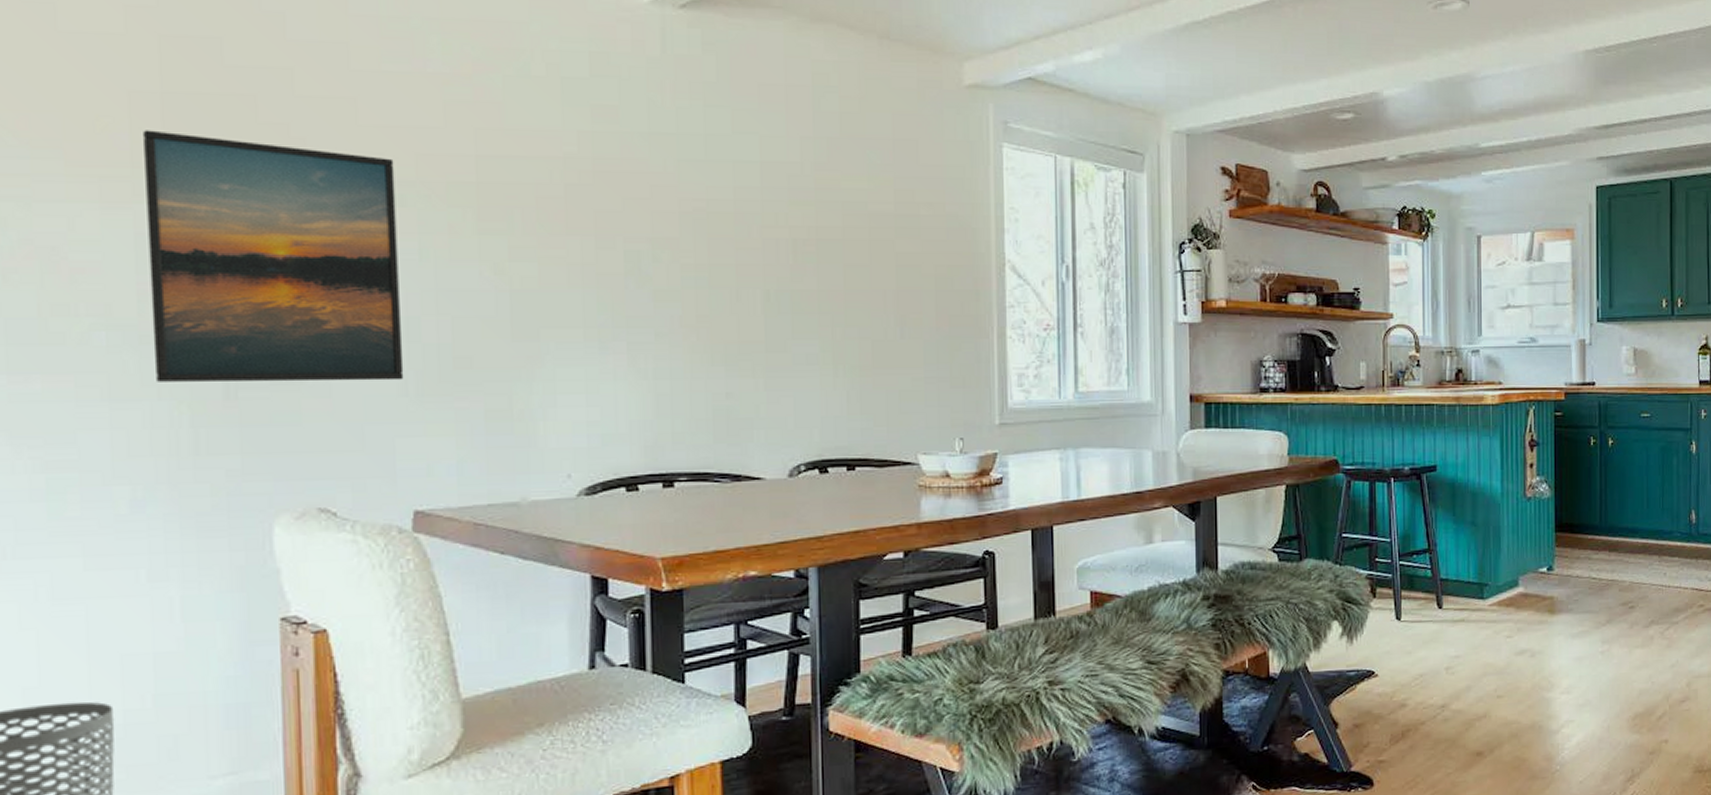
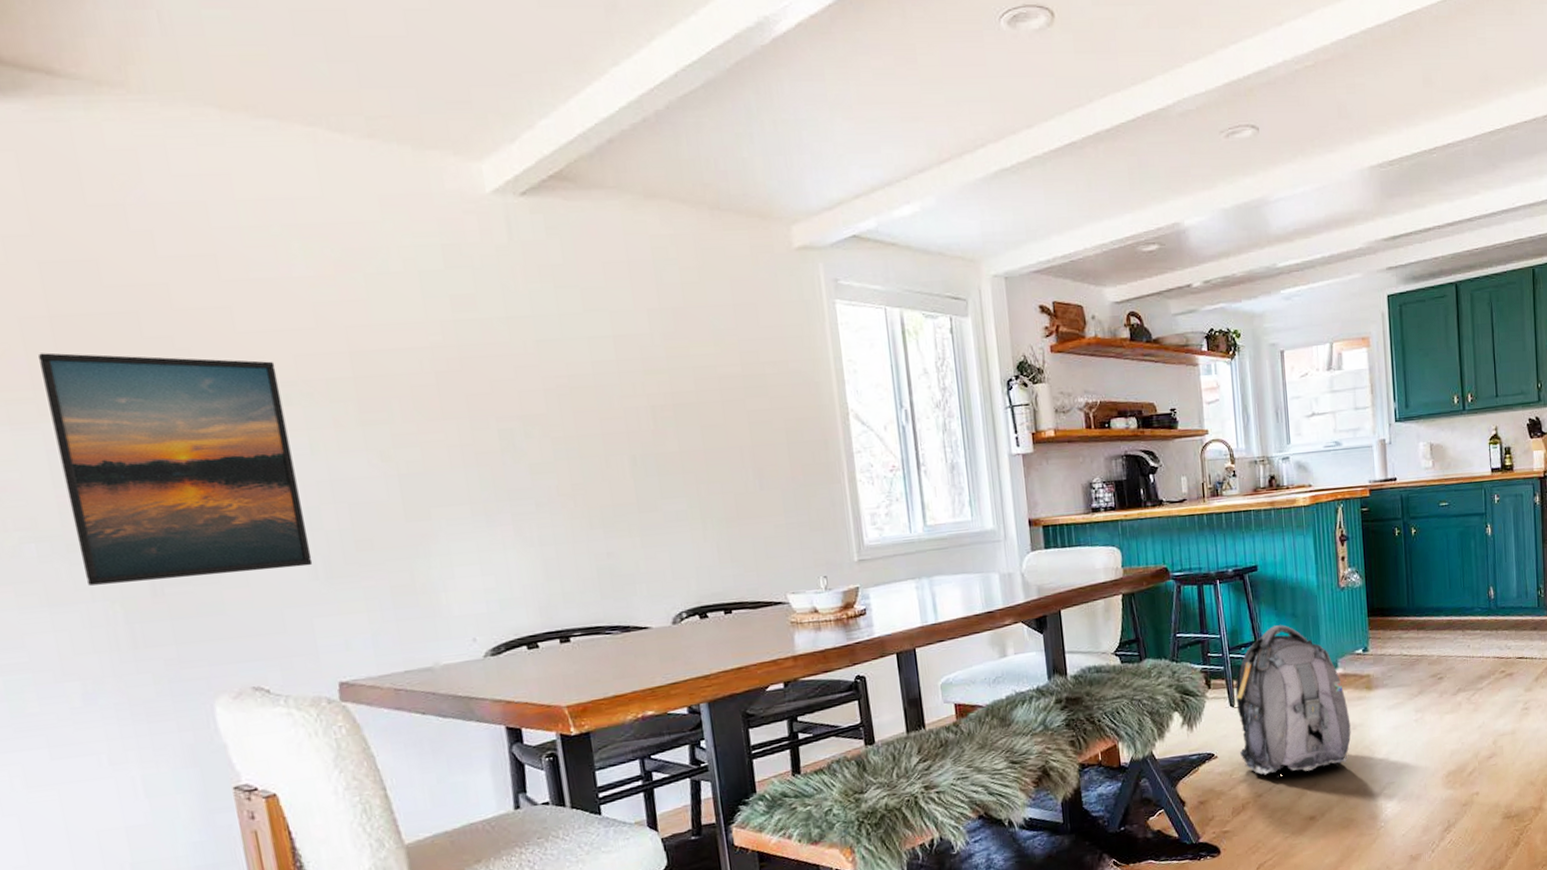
backpack: none [1403,533,1529,705] -> present [1235,625,1351,778]

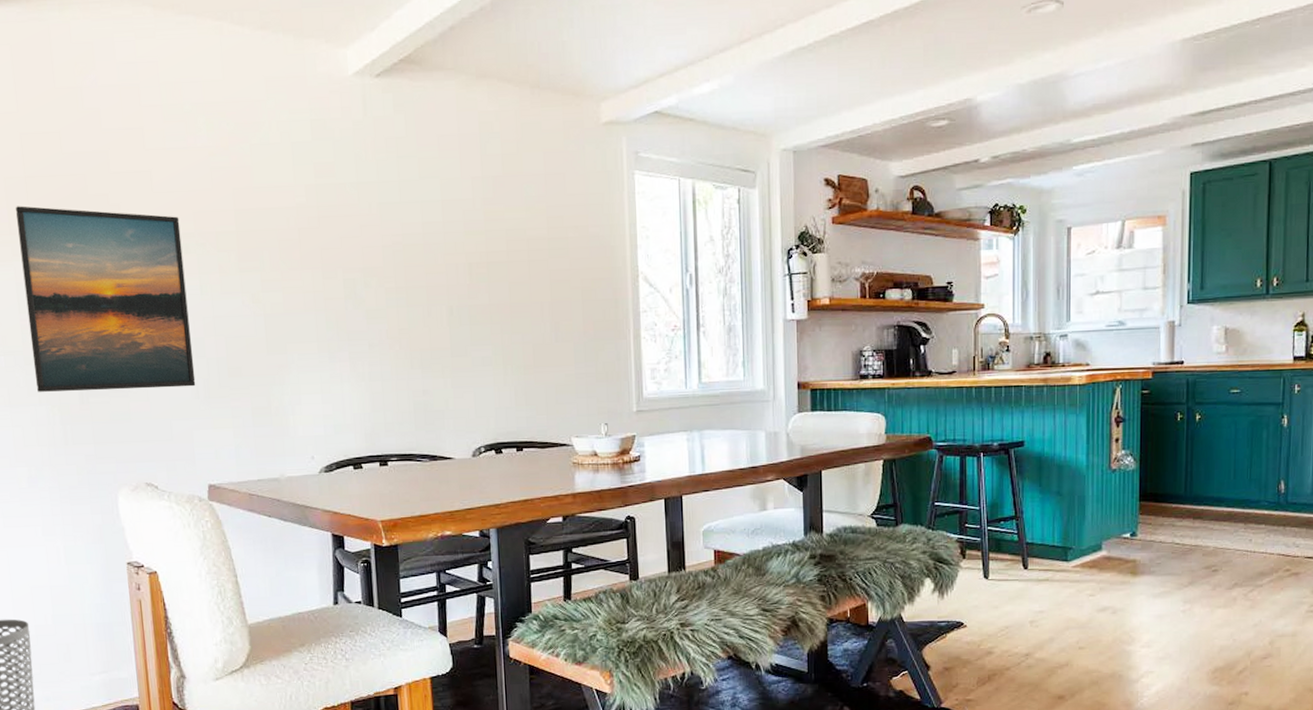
backpack: present [1235,625,1351,778] -> none [990,502,1111,654]

